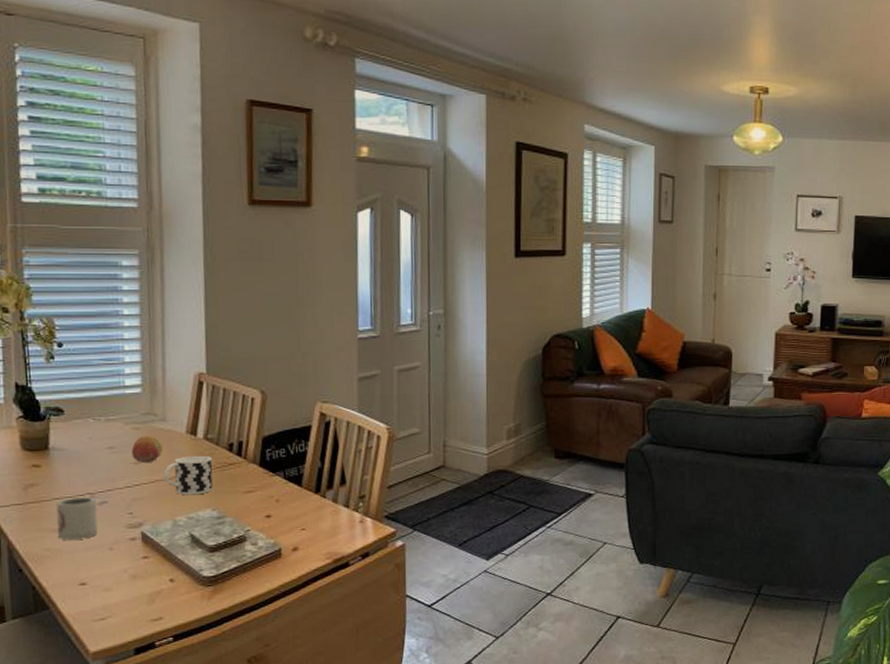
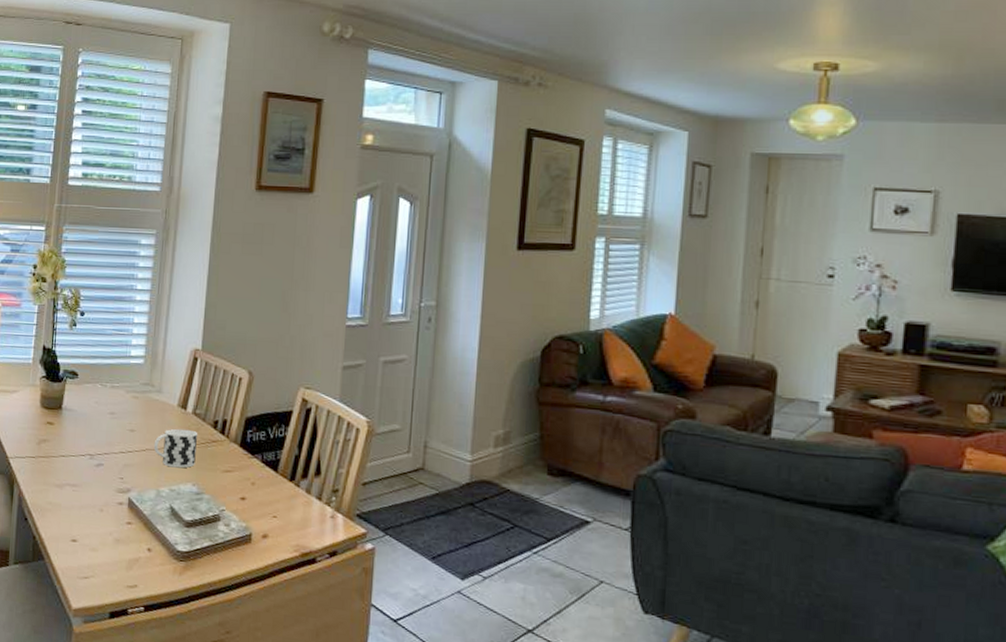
cup: present [56,497,98,540] -> none [60,456,94,498]
fruit: present [131,436,164,464] -> none [128,405,157,432]

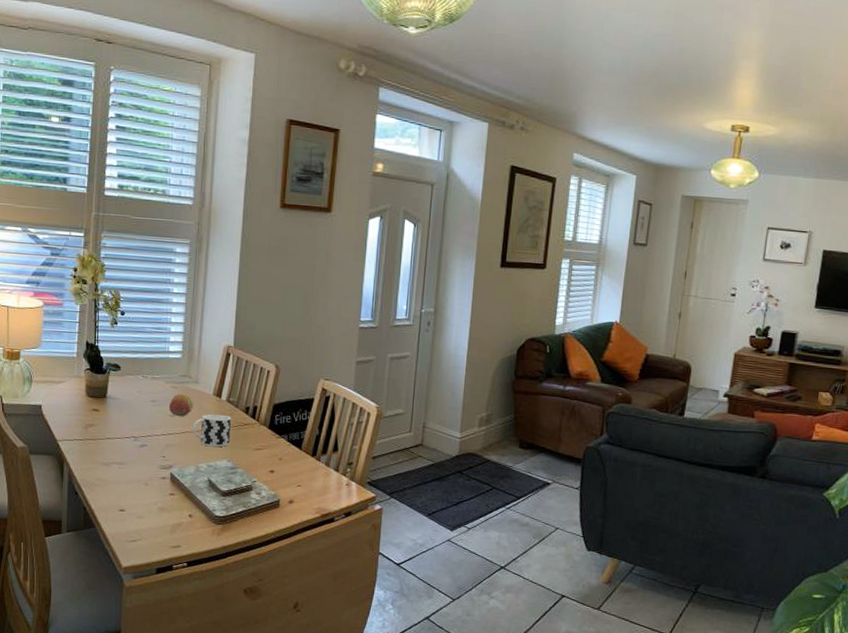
fruit: none [128,405,157,432] -> present [168,394,194,417]

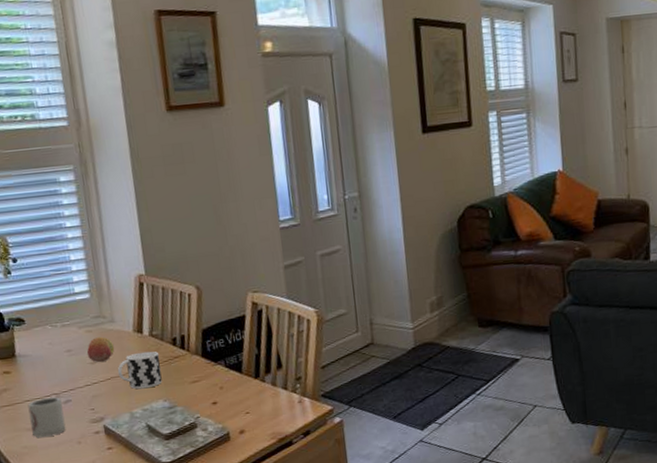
cup: none [107,439,138,474] -> present [27,397,66,438]

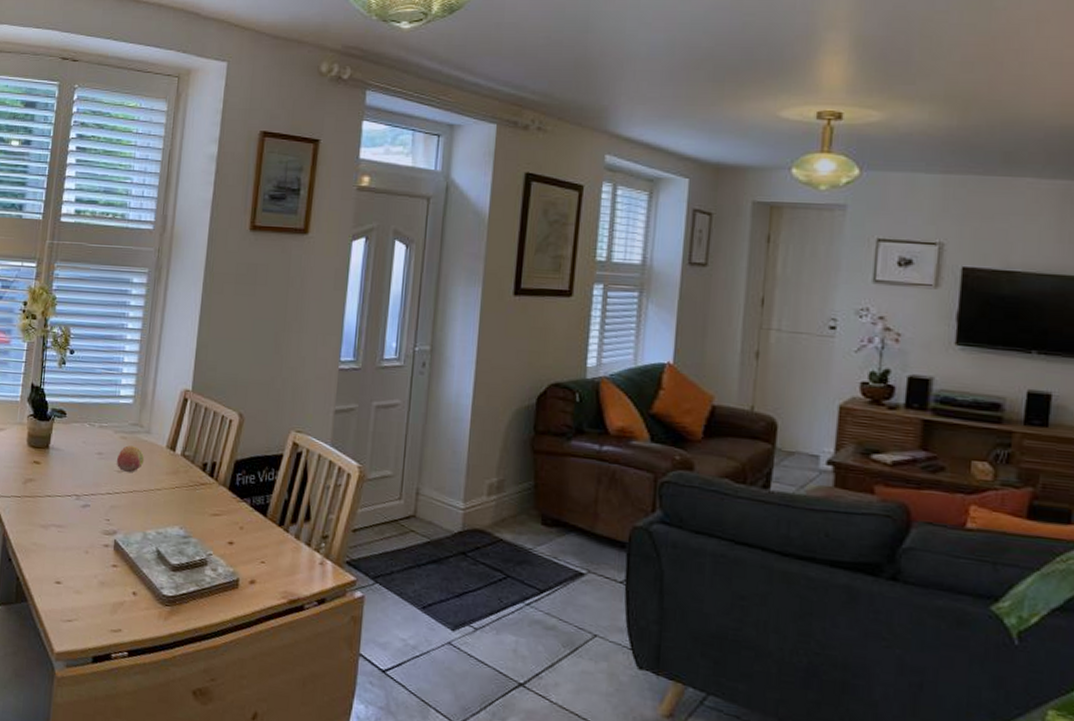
cup: present [27,397,66,438] -> none [45,497,80,539]
cup: present [117,351,162,389] -> none [141,470,186,511]

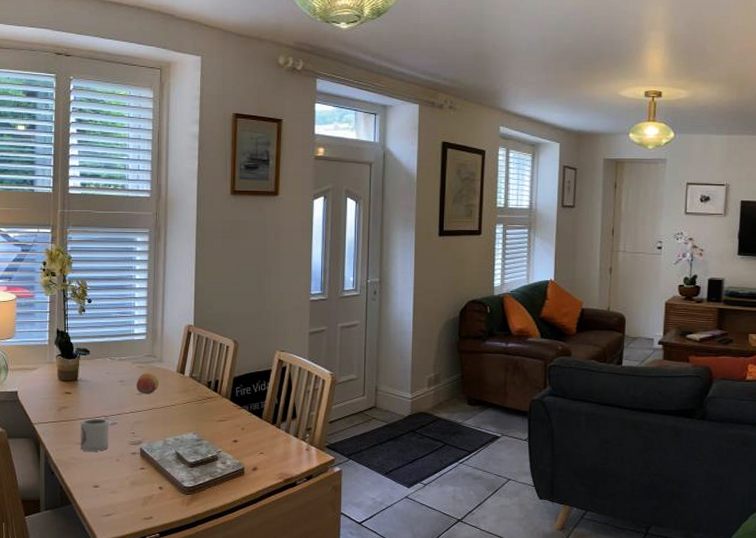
cup: none [45,497,80,539] -> present [81,419,109,451]

